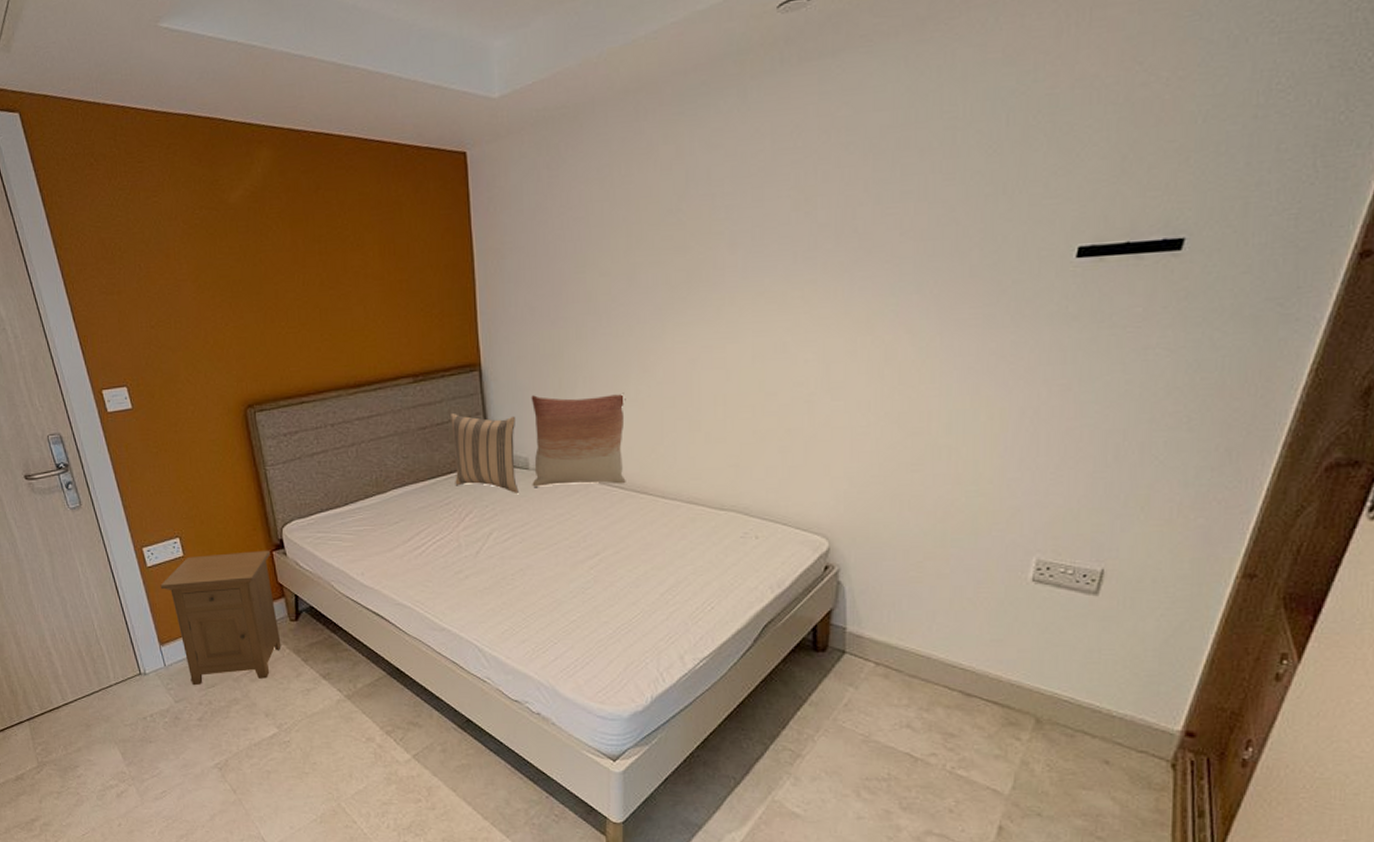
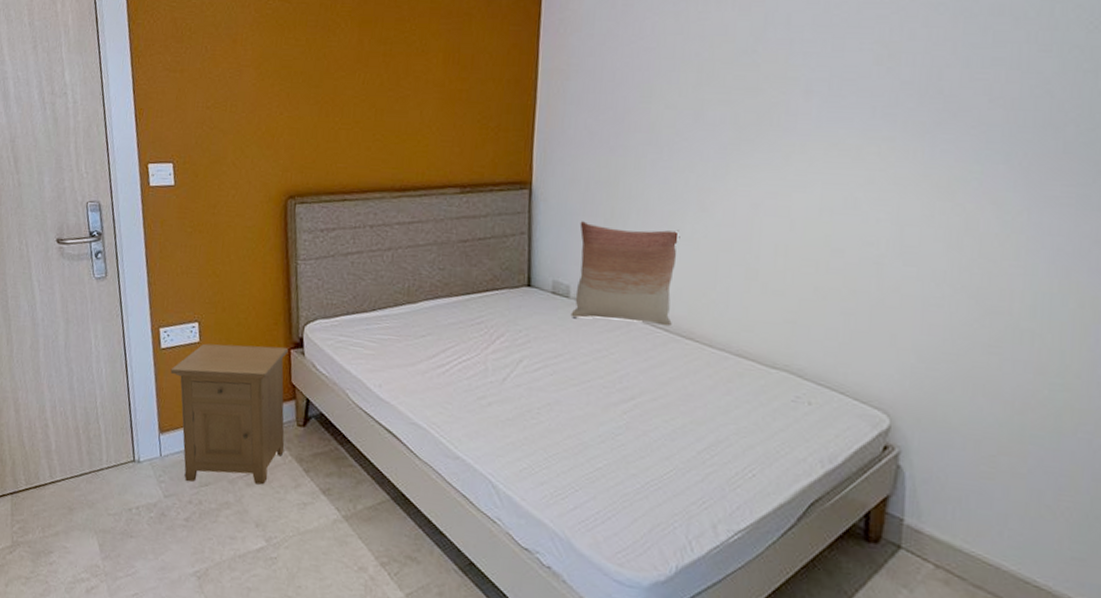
pillow: present [451,412,519,493] -> none [490,228,561,322]

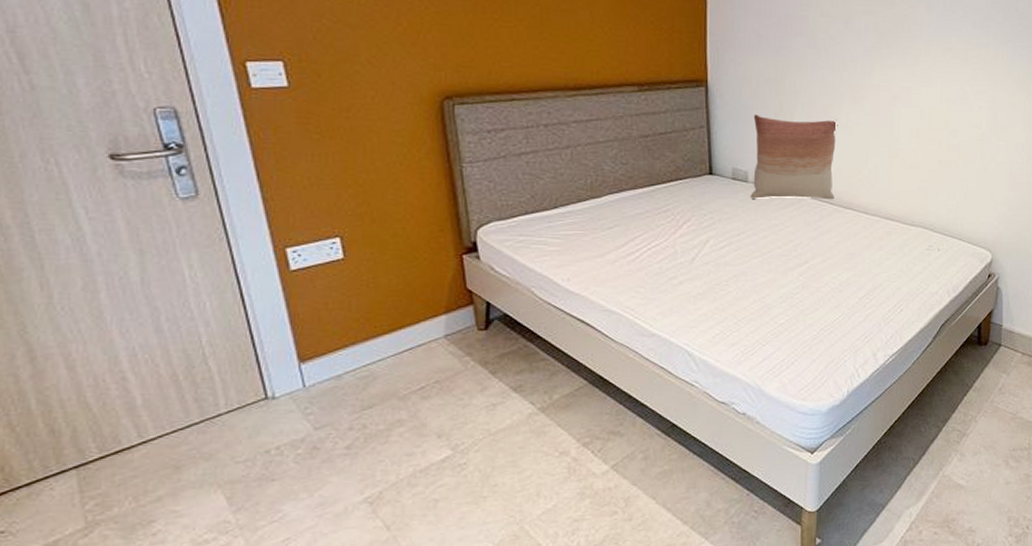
nightstand: present [170,343,289,485] -> none [307,253,465,409]

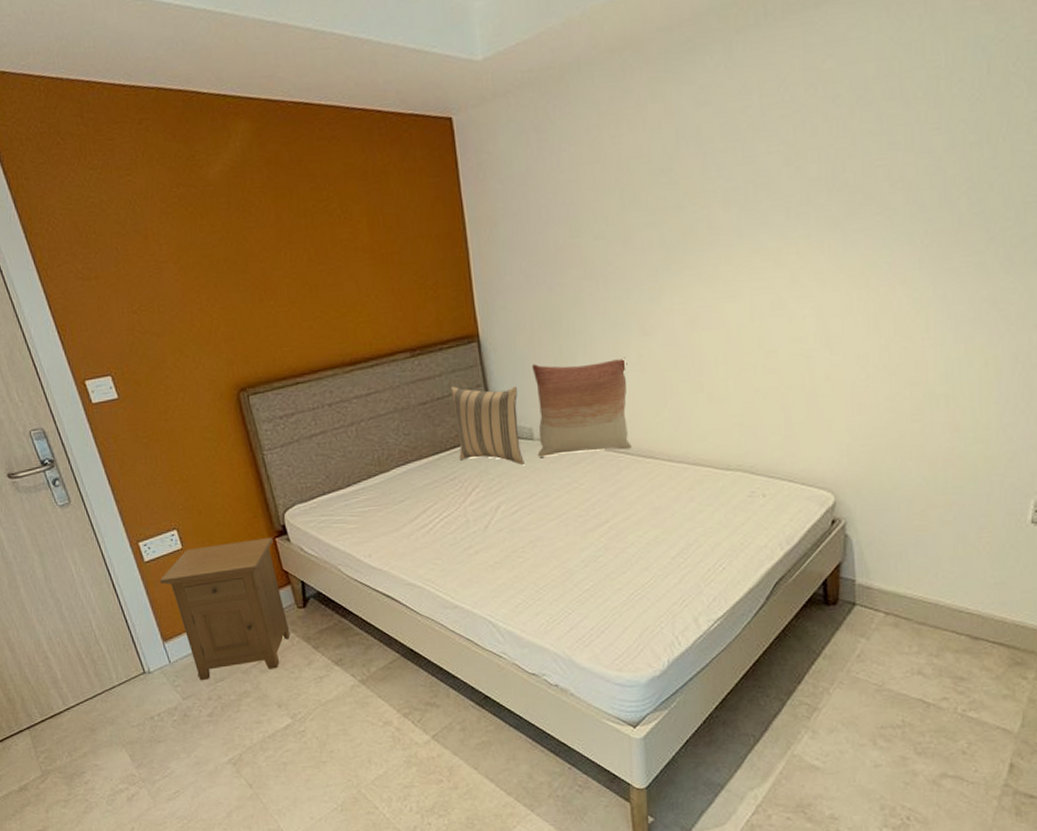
nightstand: none [307,253,465,409] -> present [159,537,290,681]
pillow: none [674,123,737,204] -> present [451,386,525,465]

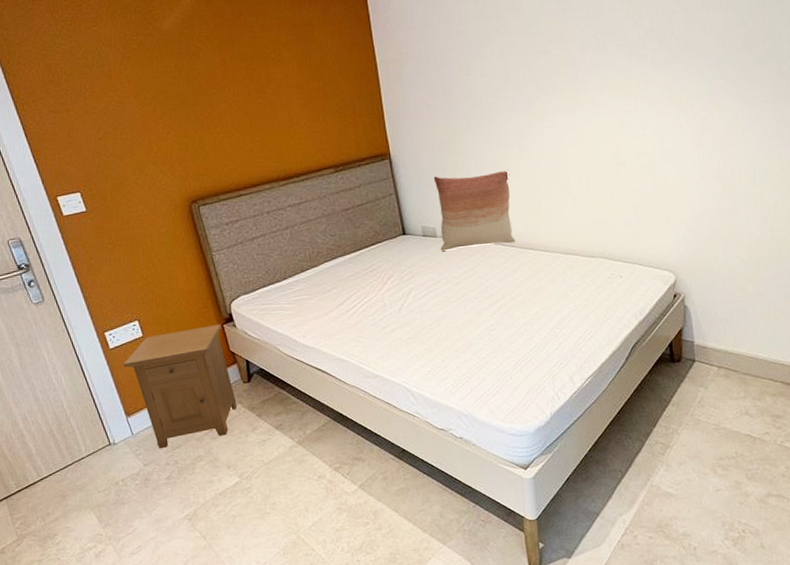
pillow: present [451,386,525,465] -> none [368,194,430,258]

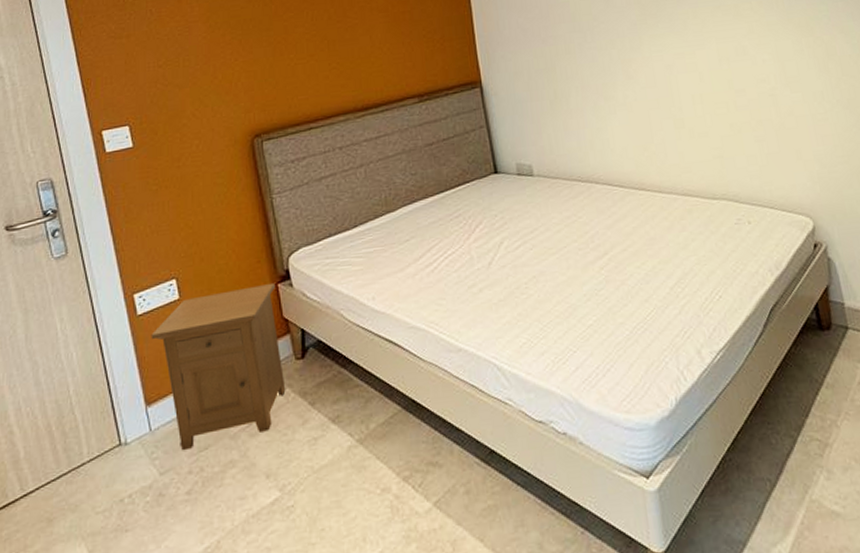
pillow: present [433,169,516,251] -> none [529,98,625,193]

